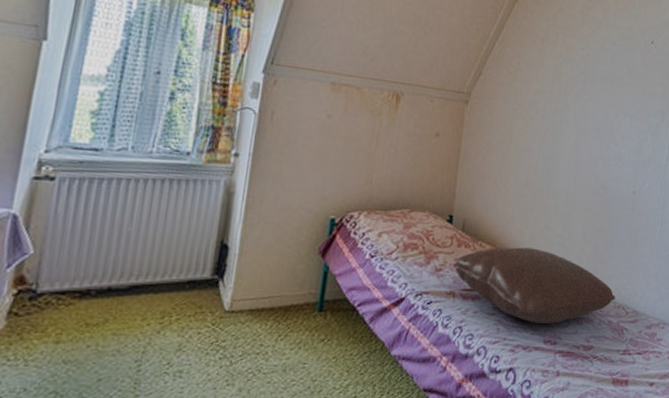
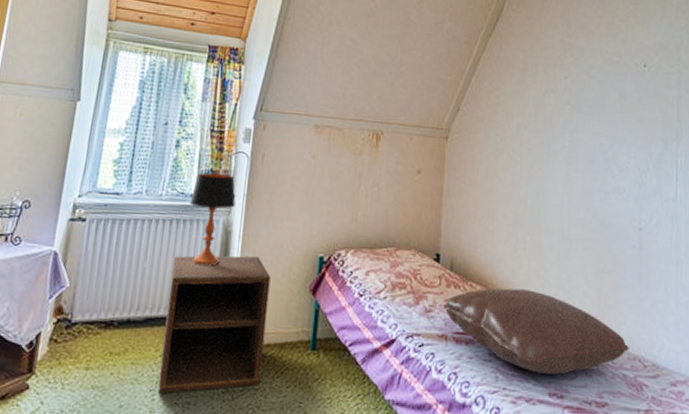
nightstand: none [145,218,277,364] -> present [158,255,271,394]
table lamp: none [185,128,240,229] -> present [189,172,236,266]

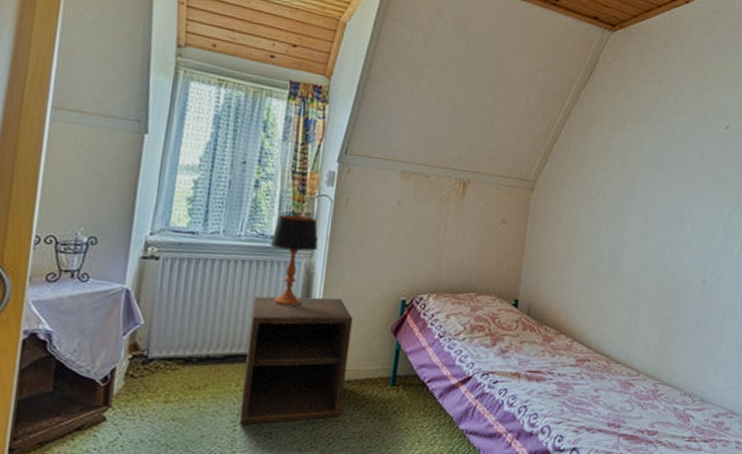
pillow: present [442,288,629,375] -> none [518,332,682,408]

